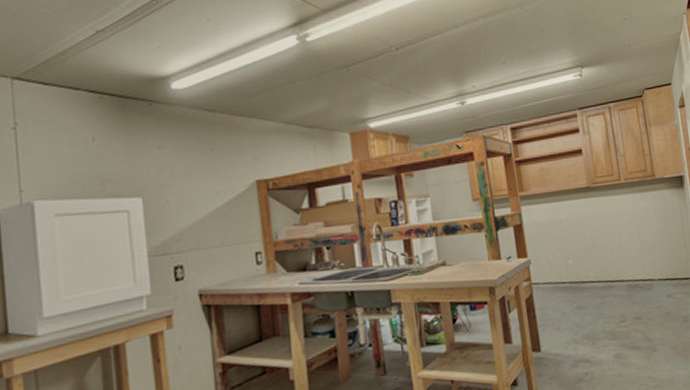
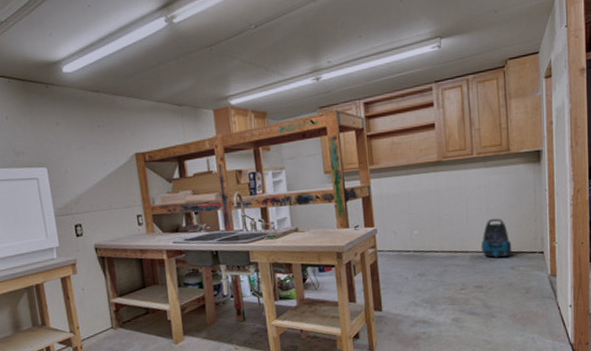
vacuum cleaner: none [636,244,667,287] -> present [481,218,512,259]

